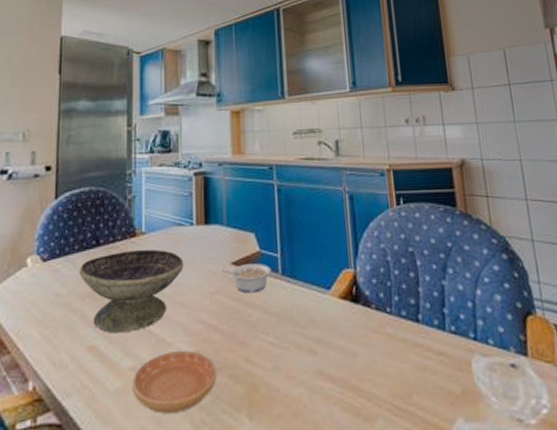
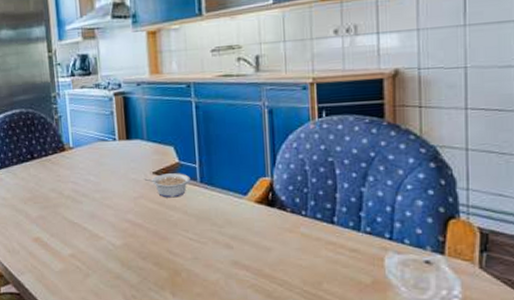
decorative bowl: present [79,249,184,334] -> none [19,161,110,229]
saucer: present [132,351,216,414] -> none [72,243,143,289]

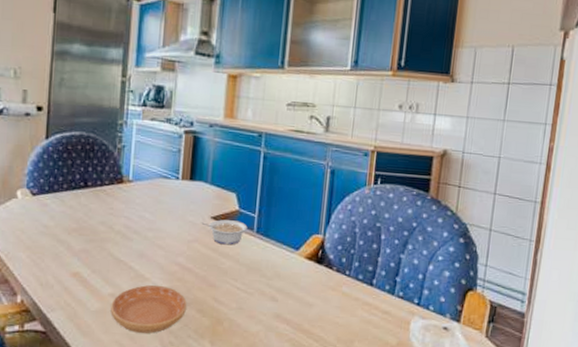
saucer: none [72,243,143,289] -> present [110,285,187,334]

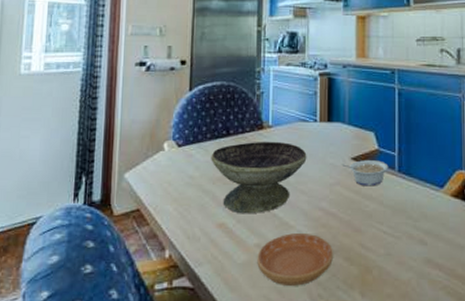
decorative bowl: none [67,195,167,265] -> present [211,141,307,214]

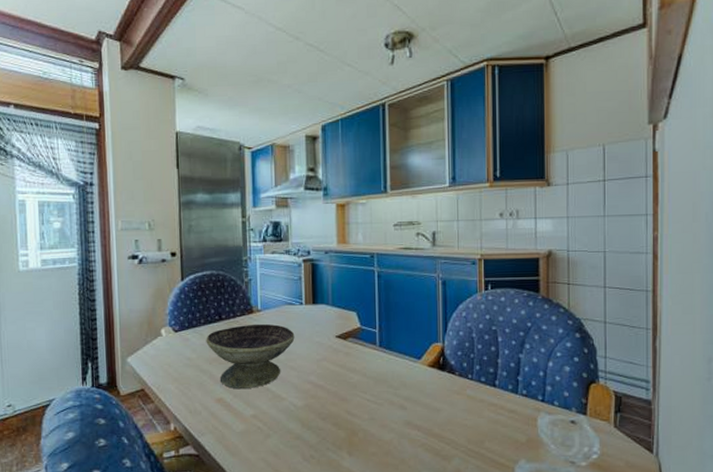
saucer: present [257,233,333,286] -> none [254,404,322,449]
legume: present [342,160,389,187] -> none [327,337,371,361]

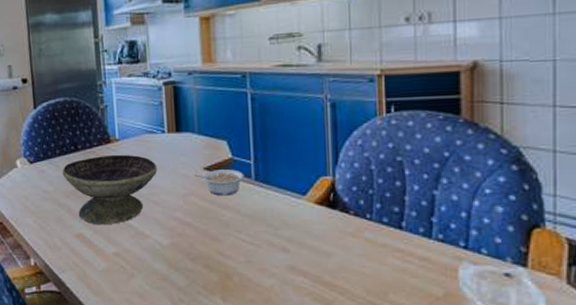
legume: none [327,337,371,361] -> present [194,169,245,196]

